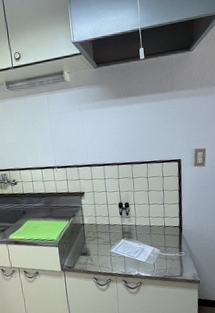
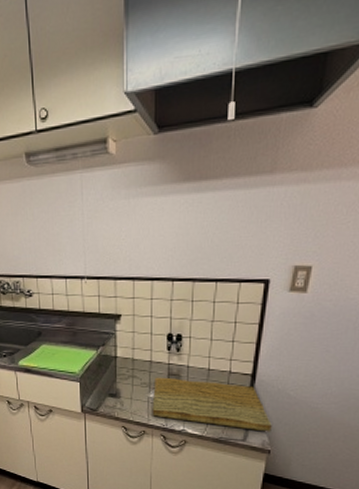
cutting board: none [113,234,198,268] -> present [152,377,272,432]

